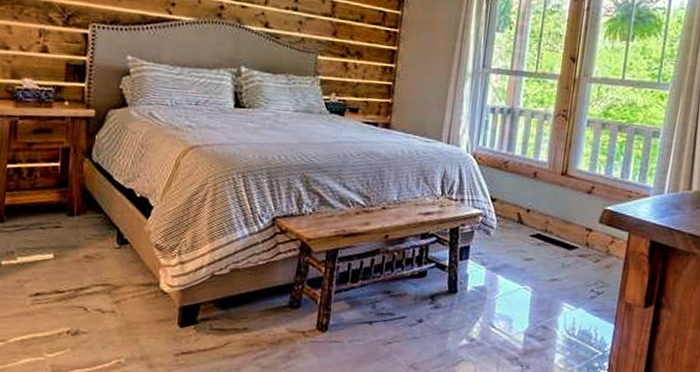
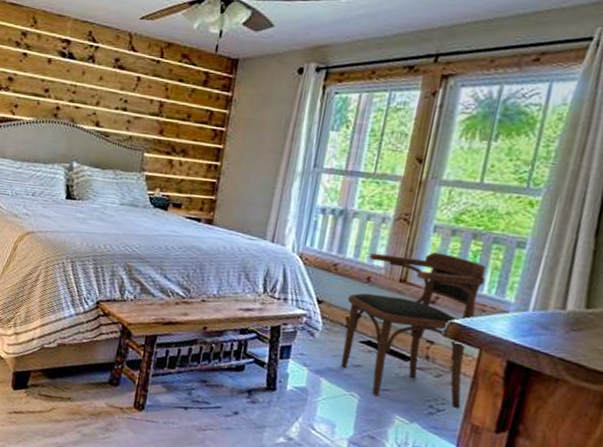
armchair: none [514,145,630,290] -> present [341,252,486,410]

